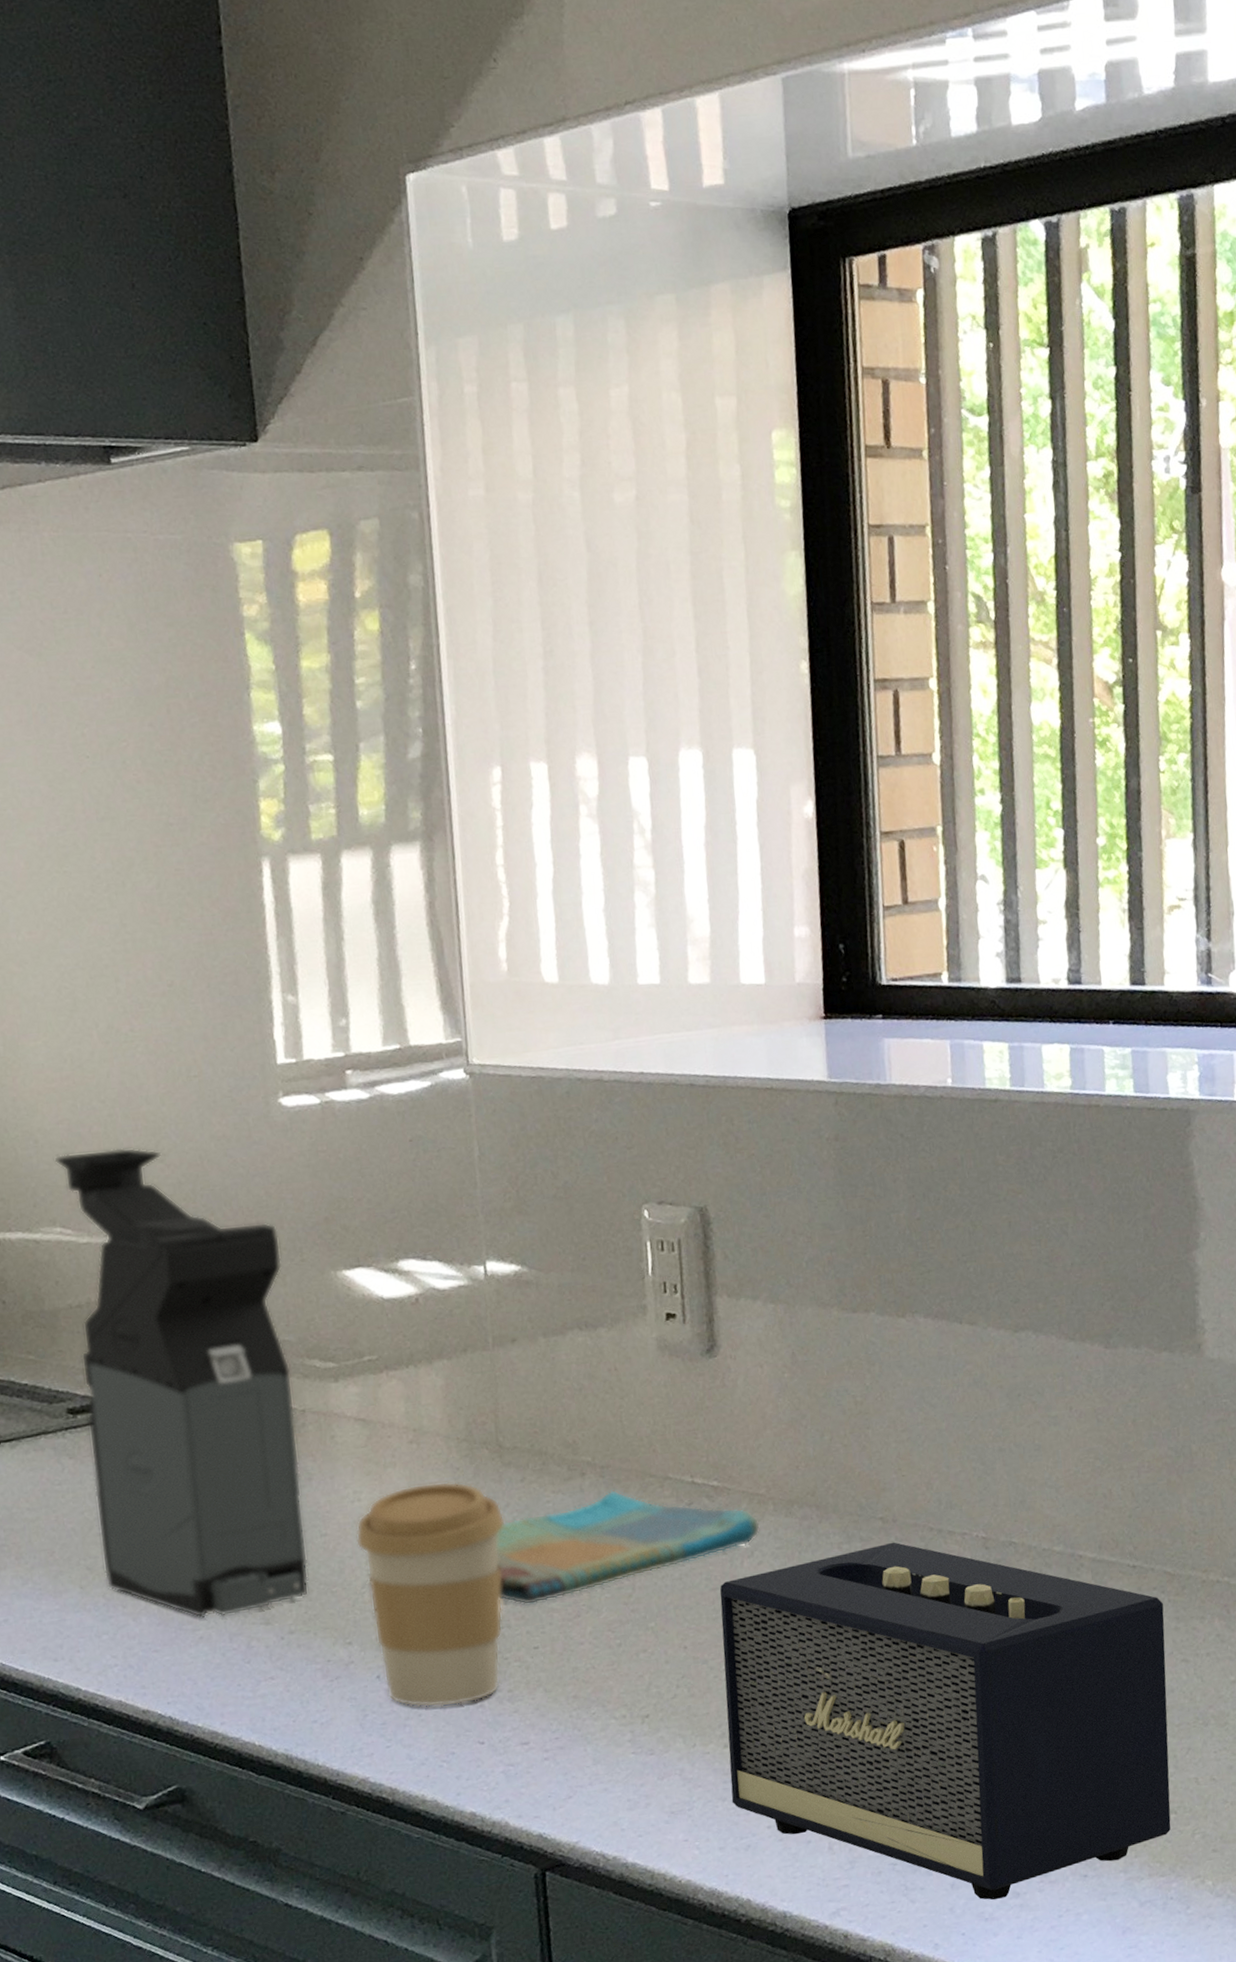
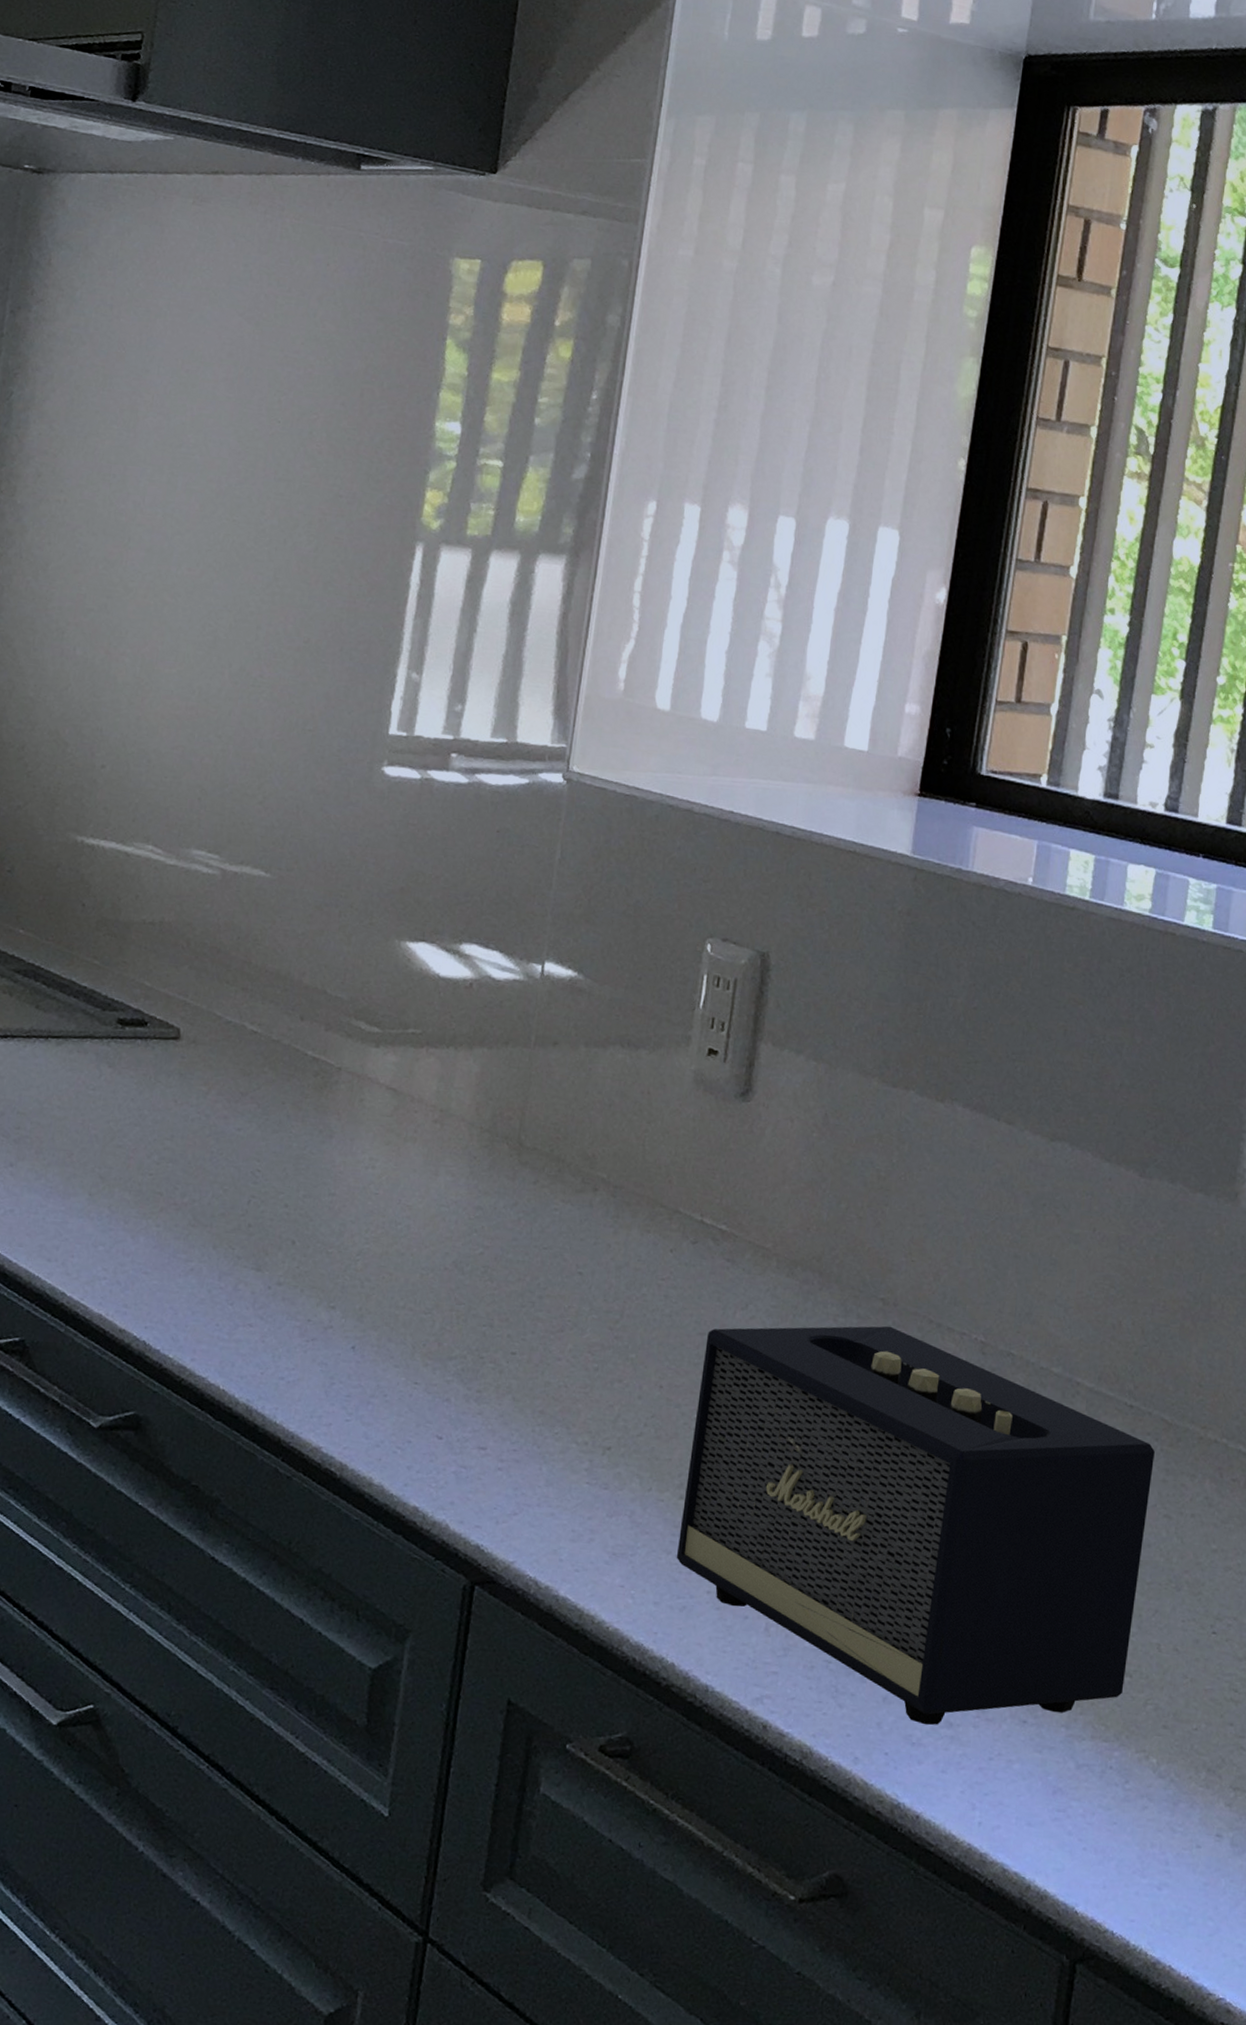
coffee maker: present [54,1147,309,1618] -> none [114,778,354,1254]
coffee cup: present [356,1481,505,1708] -> none [358,1164,510,1395]
dish towel: present [496,1490,760,1605] -> none [488,1211,760,1309]

